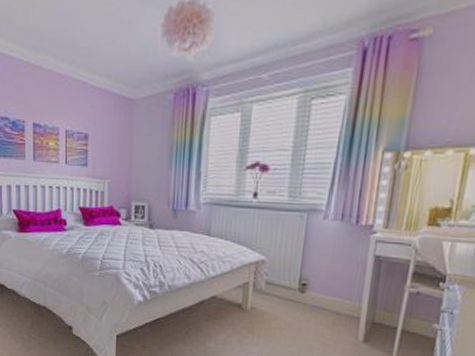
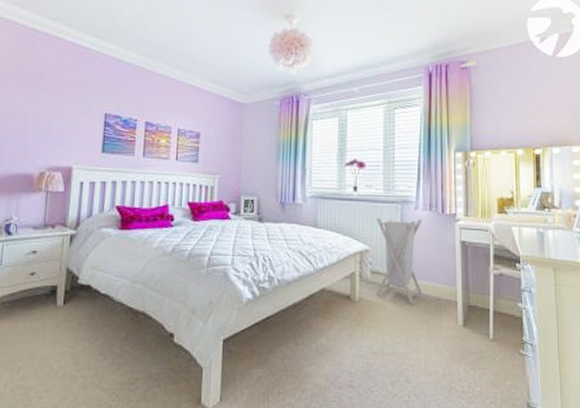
laundry hamper: none [269,228,332,318] -> present [376,218,423,305]

